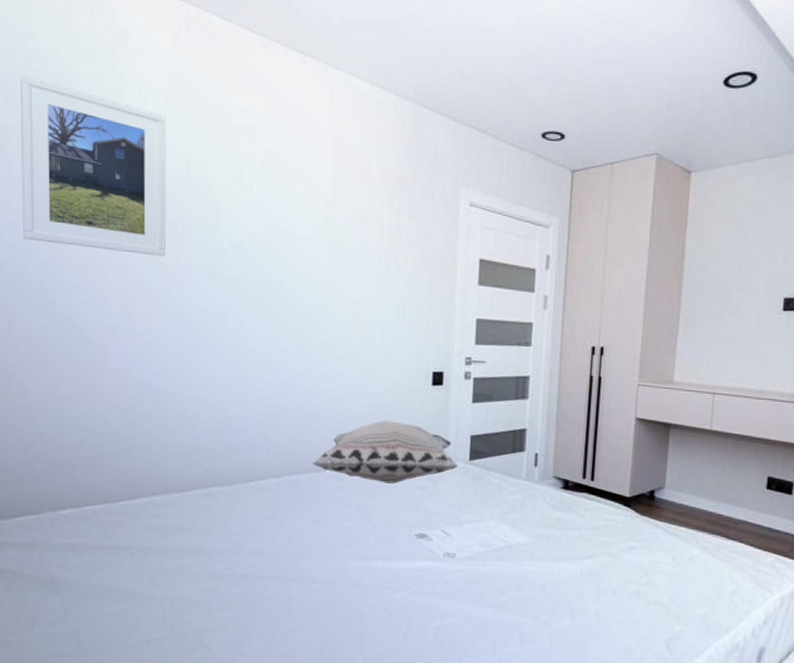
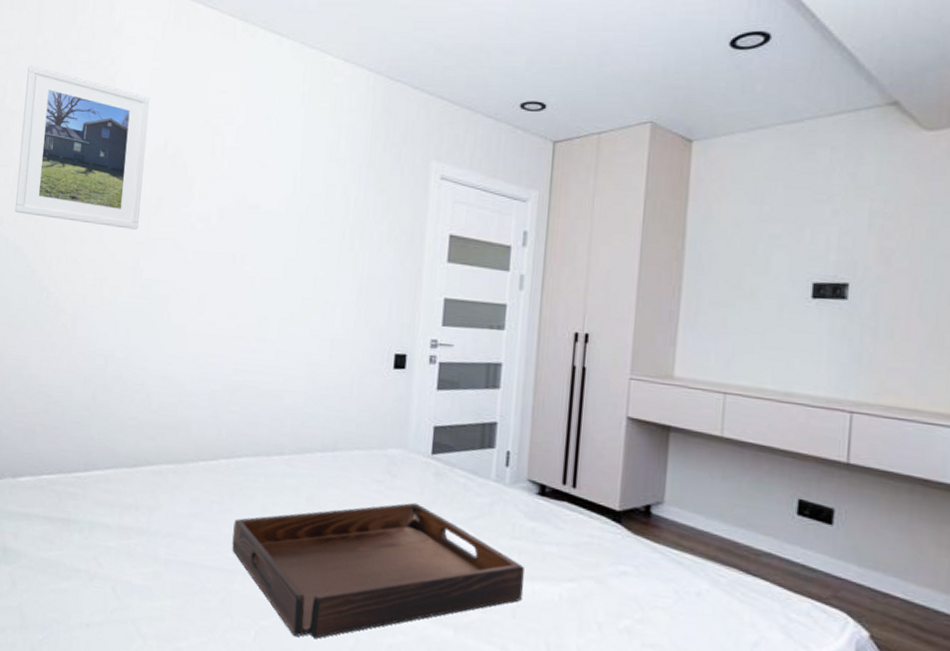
serving tray: none [287,504,552,629] -> present [232,502,524,638]
decorative pillow: present [312,420,458,484] -> none [263,404,418,475]

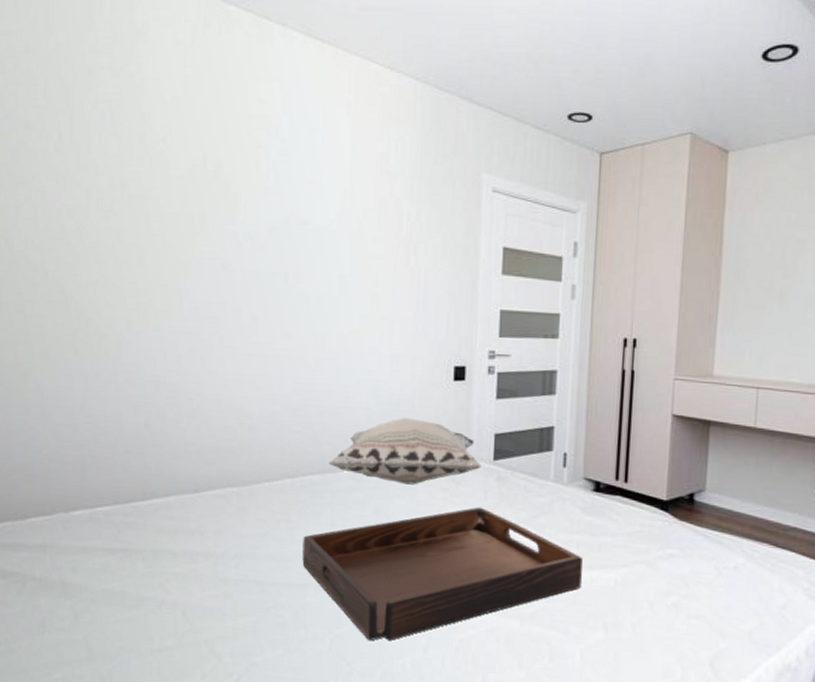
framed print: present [15,64,150,230] -> none [40,70,184,250]
decorative pillow: none [263,404,418,475] -> present [328,418,481,485]

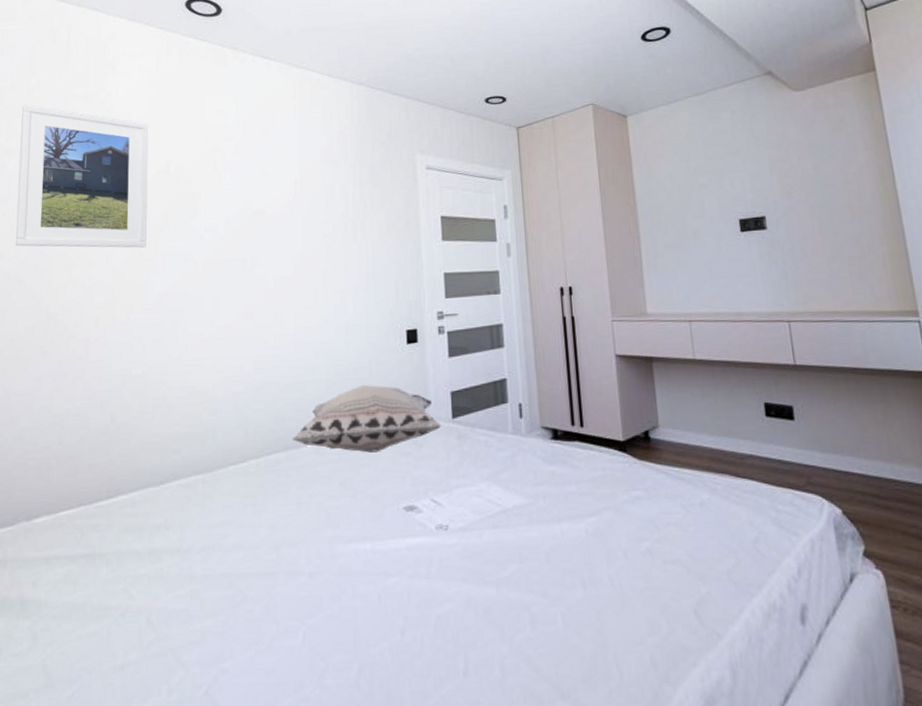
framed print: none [40,70,184,250] -> present [15,104,149,248]
serving tray: present [302,507,583,640] -> none [270,468,553,628]

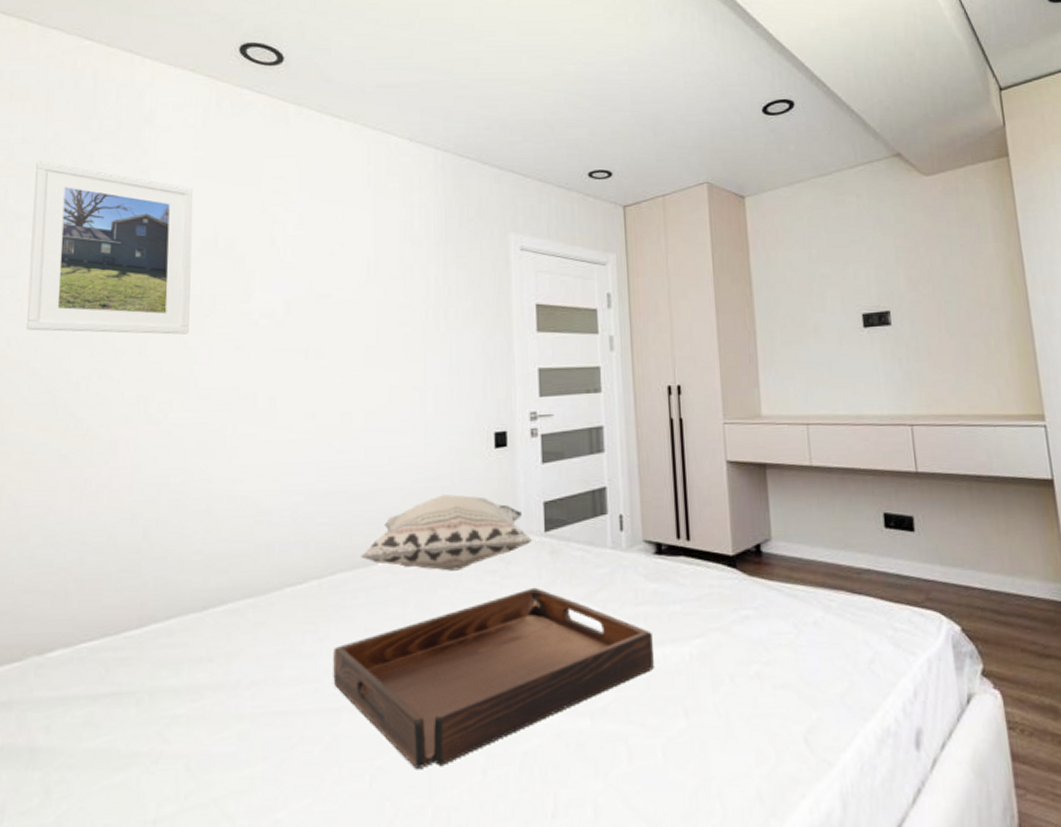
serving tray: none [270,468,553,628] -> present [333,587,654,769]

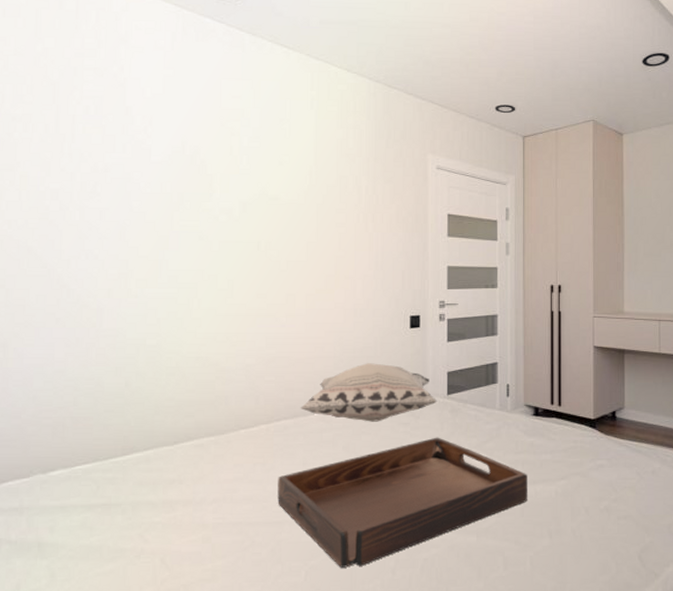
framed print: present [26,160,194,335] -> none [24,71,164,225]

